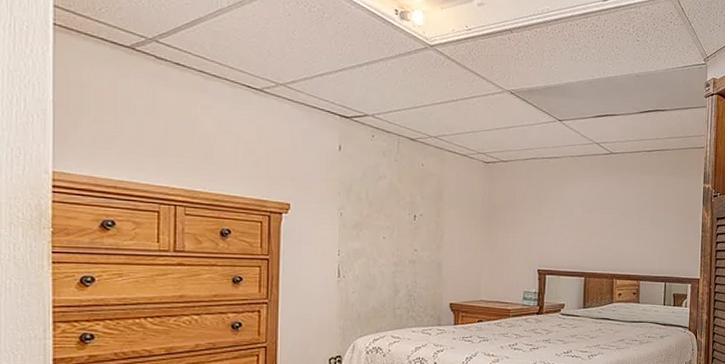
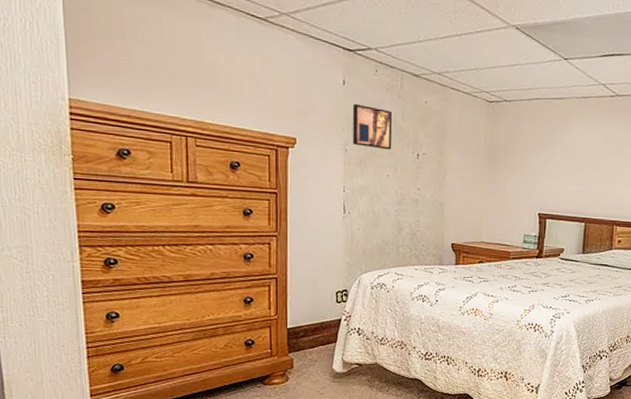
wall art: none [349,168,389,213] -> present [353,103,393,150]

